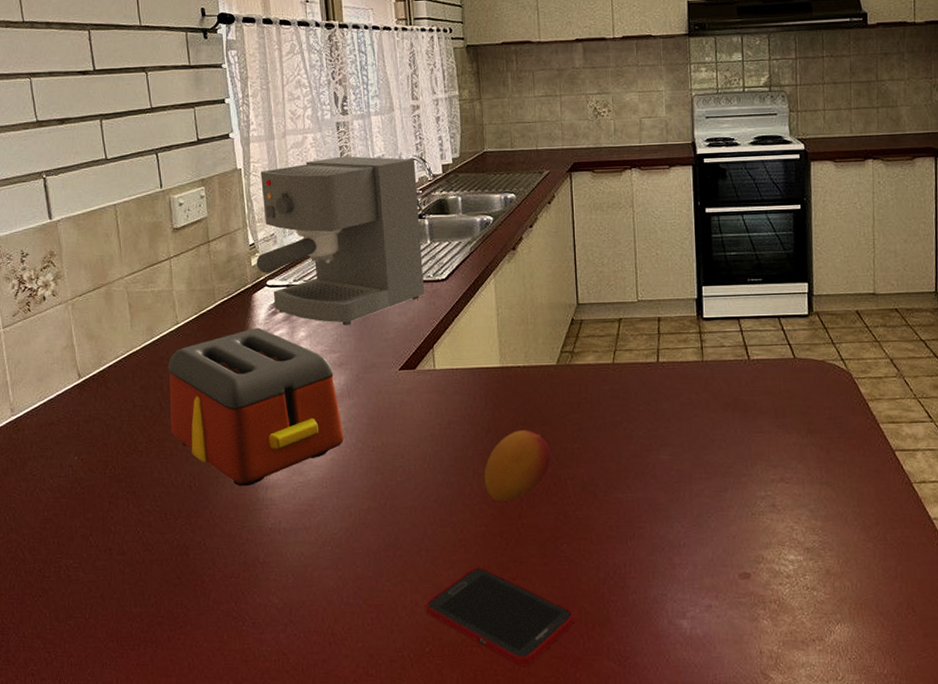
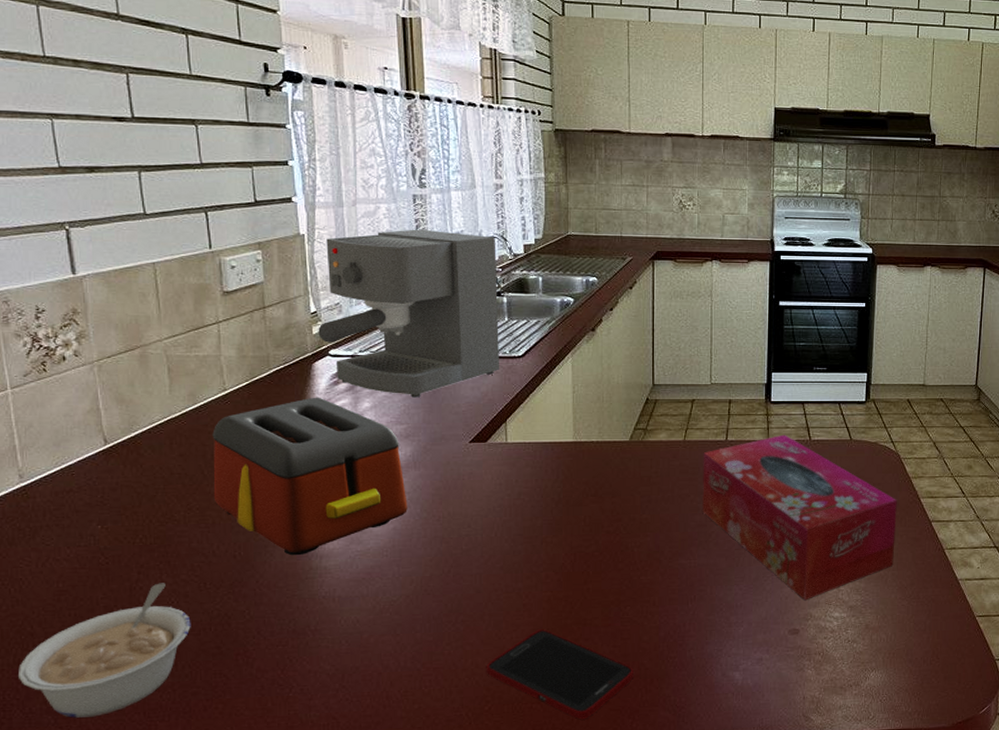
legume: none [13,512,155,643] -> present [17,583,191,718]
fruit: present [484,430,551,502] -> none [551,501,619,569]
tissue box: none [634,354,854,541] -> present [702,434,897,601]

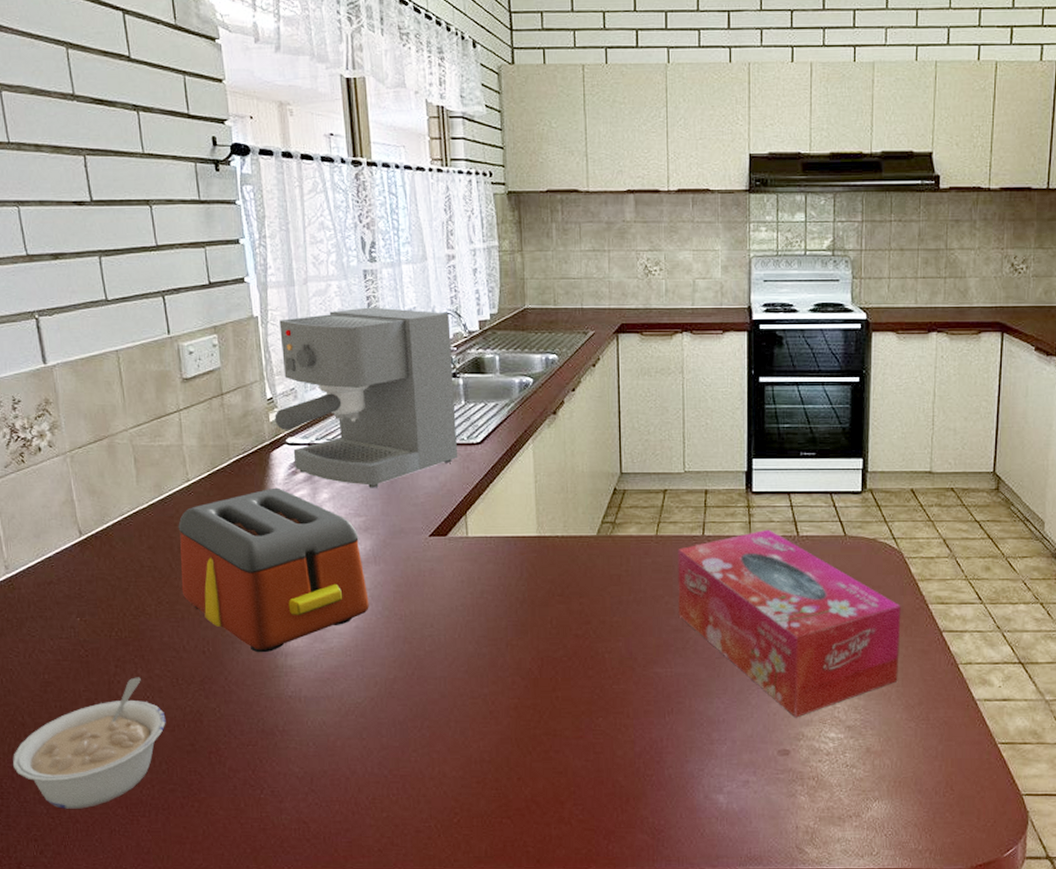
cell phone: present [486,629,633,720] -> none [453,739,608,838]

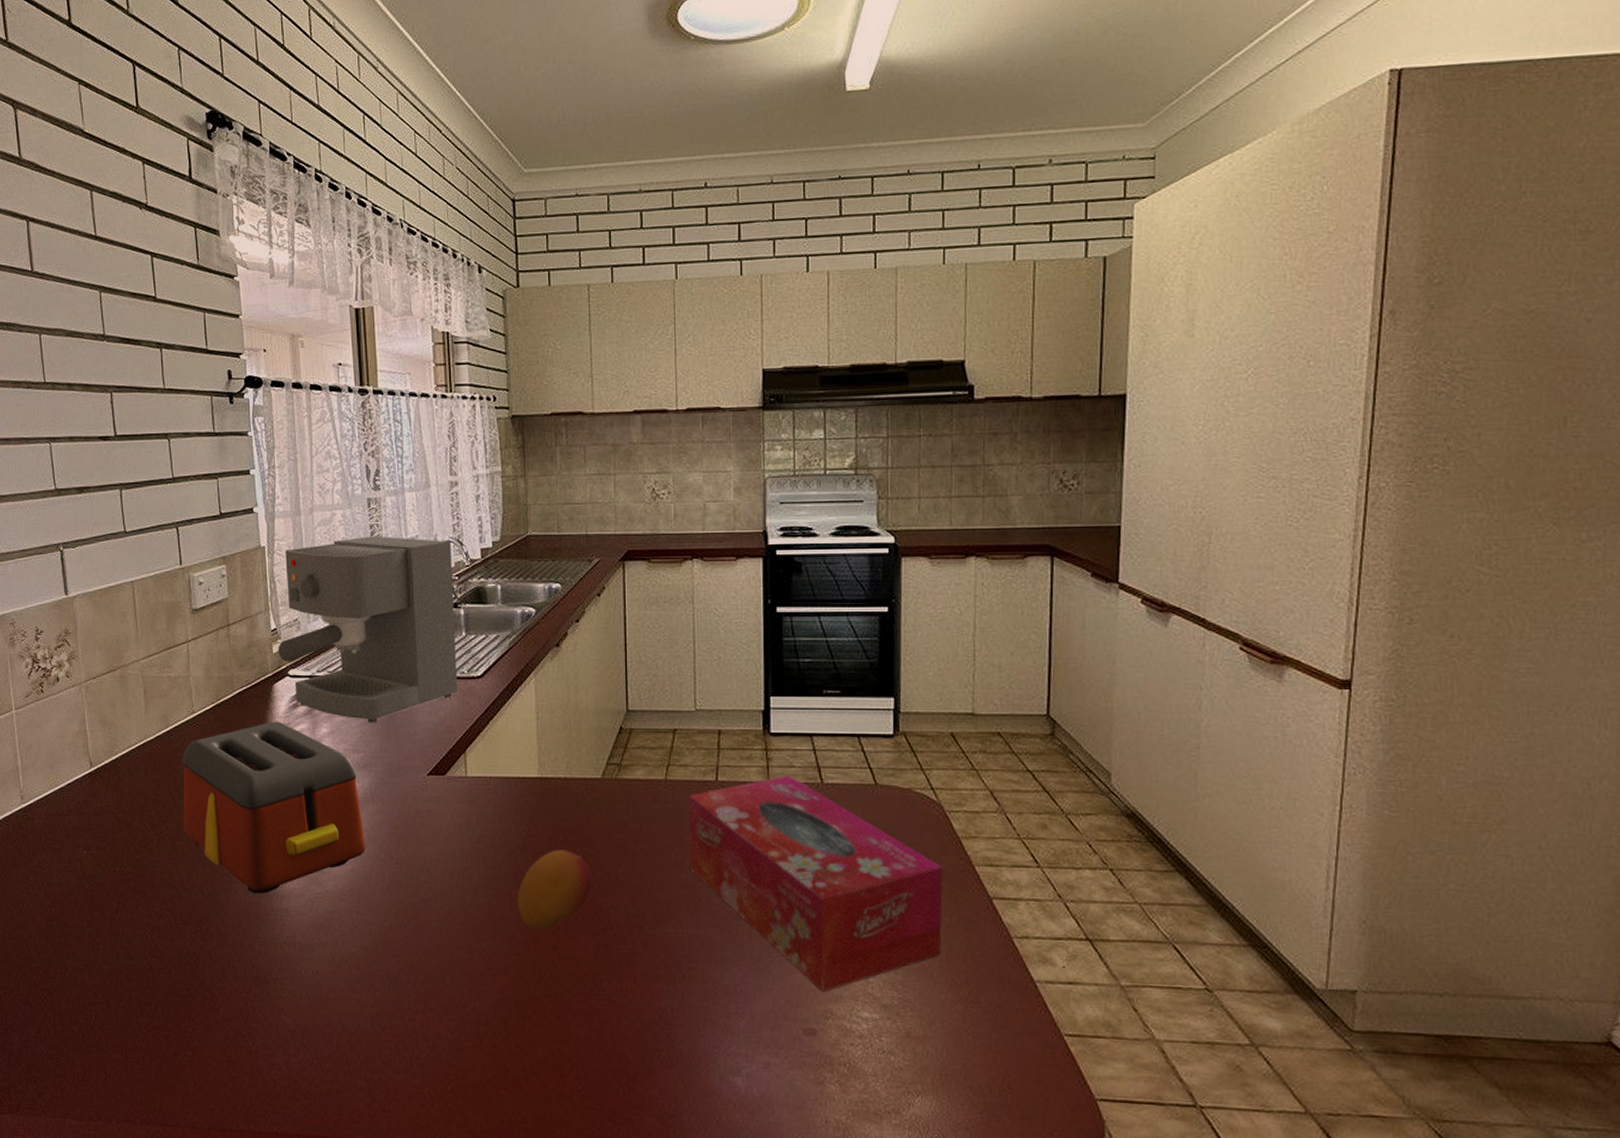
legume: present [12,677,166,809] -> none [17,914,163,1051]
fruit: none [517,602,588,674] -> present [517,850,592,929]

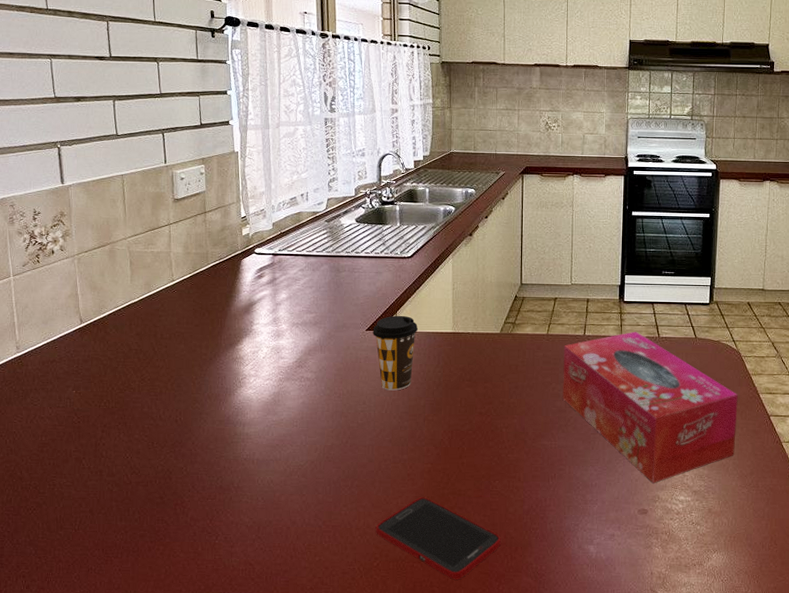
toaster: present [182,721,366,894] -> none [161,288,314,423]
coffee maker: present [278,536,458,723] -> none [246,147,393,291]
coffee cup: none [436,754,494,855] -> present [373,315,419,391]
cell phone: none [448,1000,613,1116] -> present [375,497,501,580]
fruit: present [517,850,592,929] -> none [432,386,490,444]

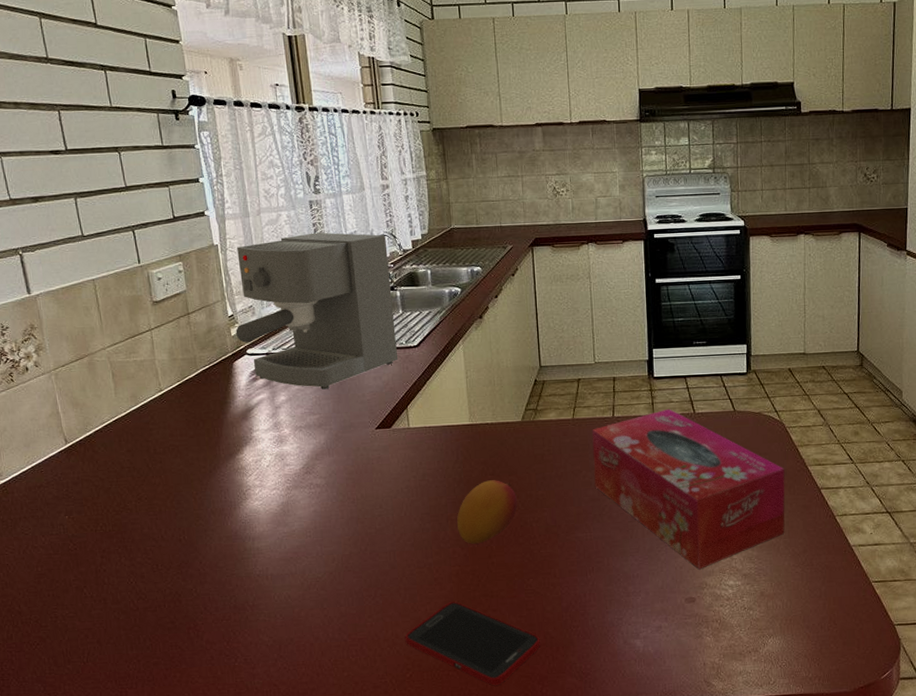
coffee maker: none [246,147,393,291] -> present [235,232,399,390]
coffee cup: present [373,315,419,391] -> none [383,410,433,491]
fruit: none [432,386,490,444] -> present [456,480,517,544]

